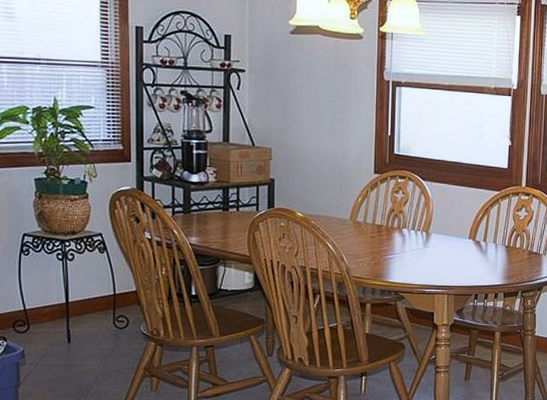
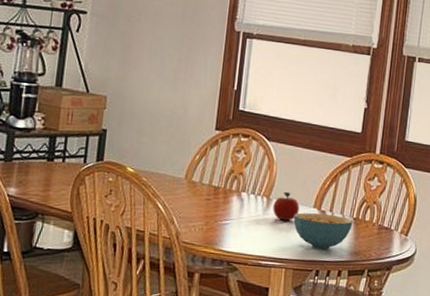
fruit: none [432,225,456,251] -> present [273,191,300,220]
cereal bowl: none [451,243,505,276] -> present [293,212,353,250]

